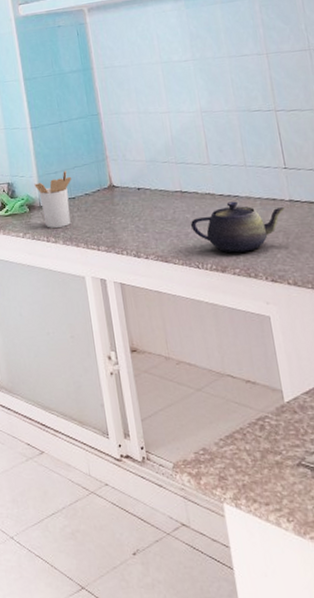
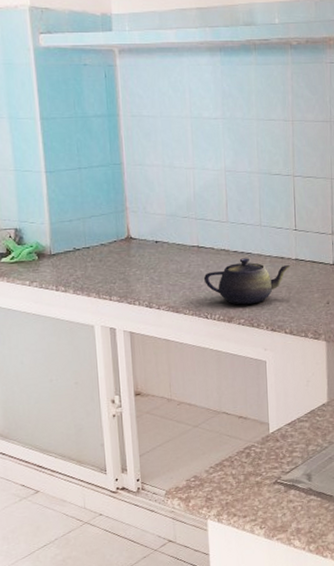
utensil holder: present [34,170,72,228] -> none [45,219,88,277]

